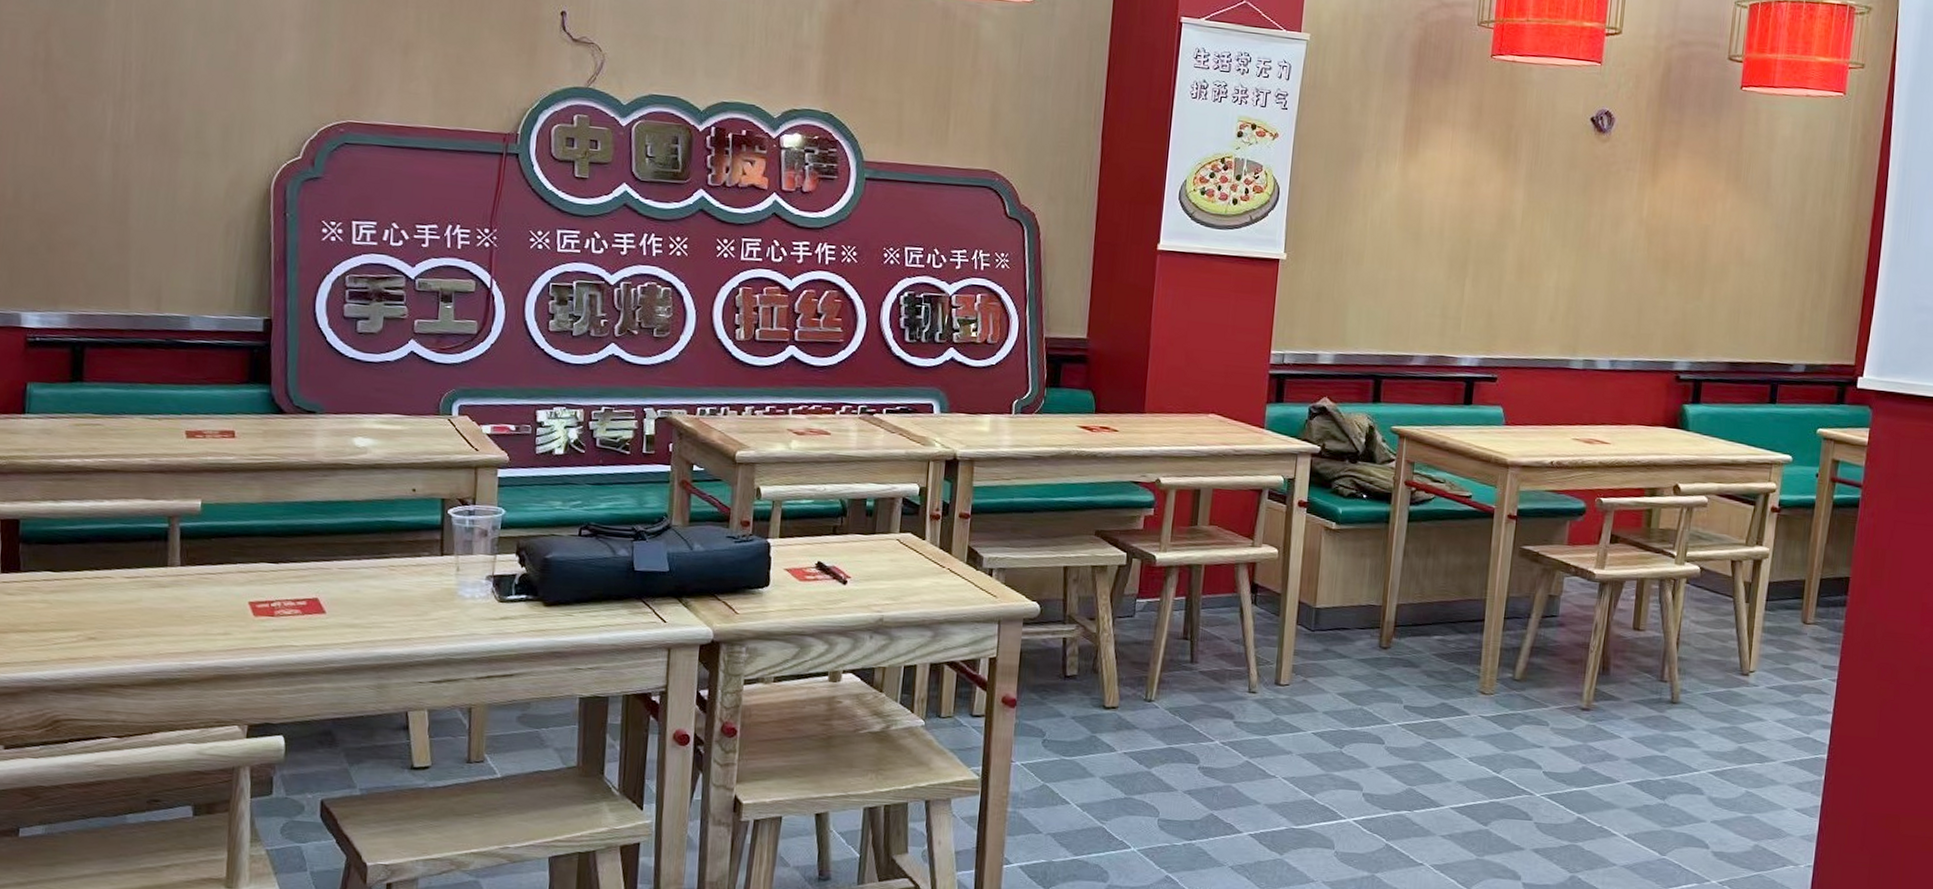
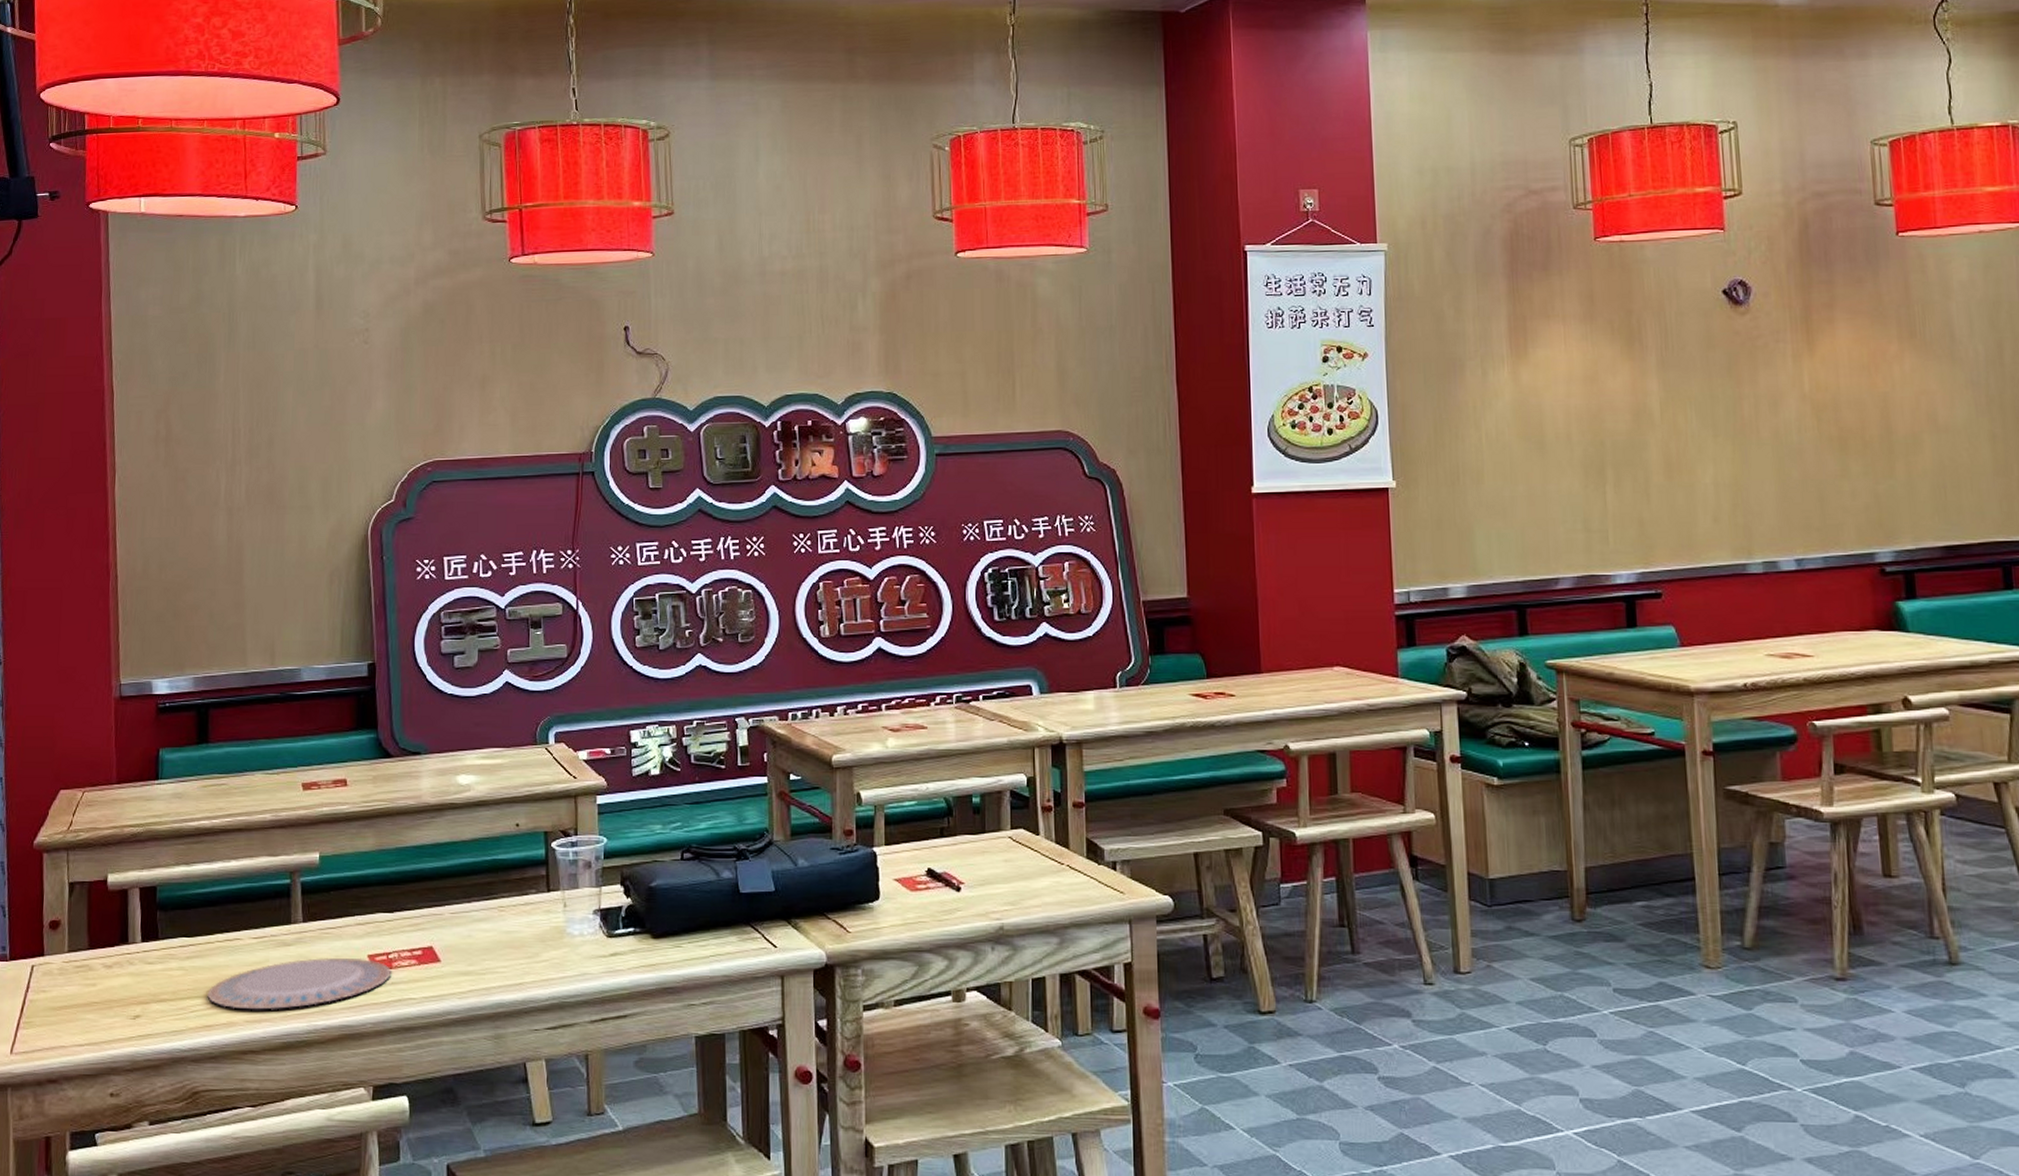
plate: none [72,601,274,648] -> present [207,957,392,1010]

